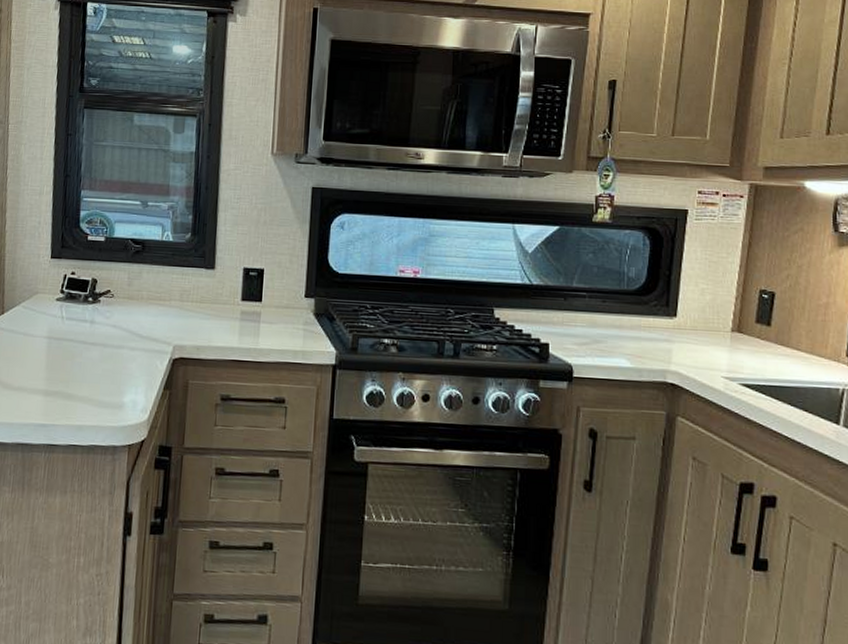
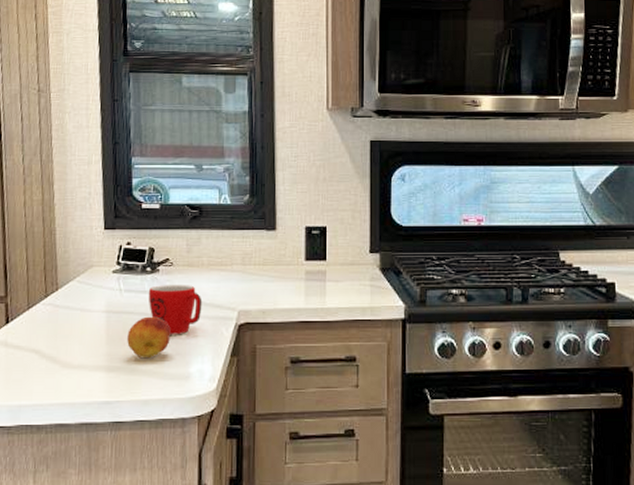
fruit: none [65,345,108,386] -> present [127,316,171,359]
mug: none [88,315,140,365] -> present [148,284,203,335]

